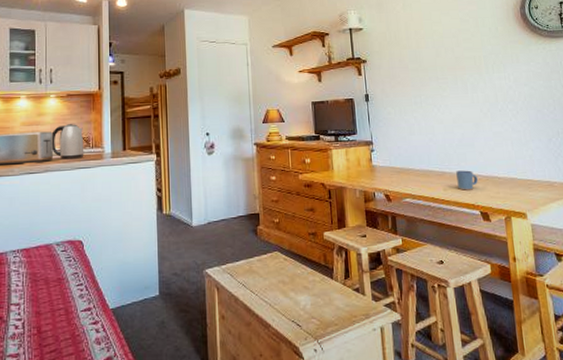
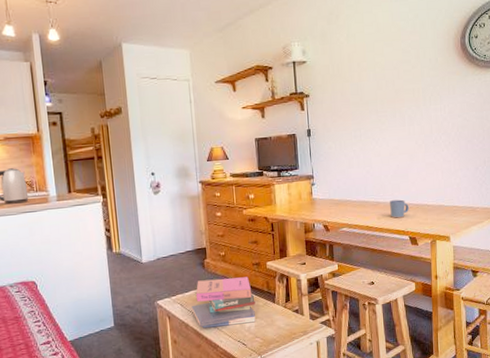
books: none [241,247,312,304] -> present [191,277,256,329]

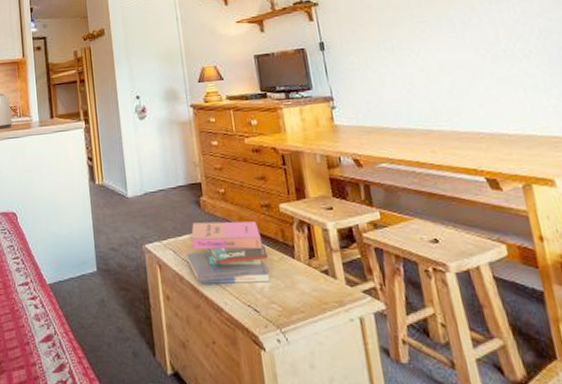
mug: present [390,199,409,219] -> none [447,127,480,152]

